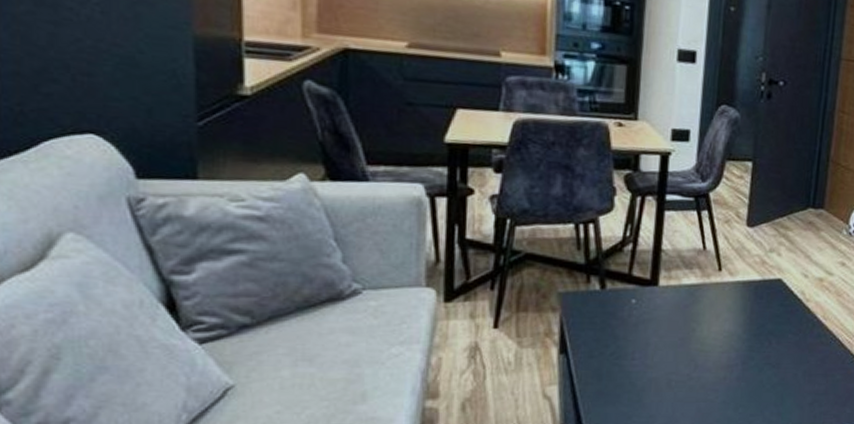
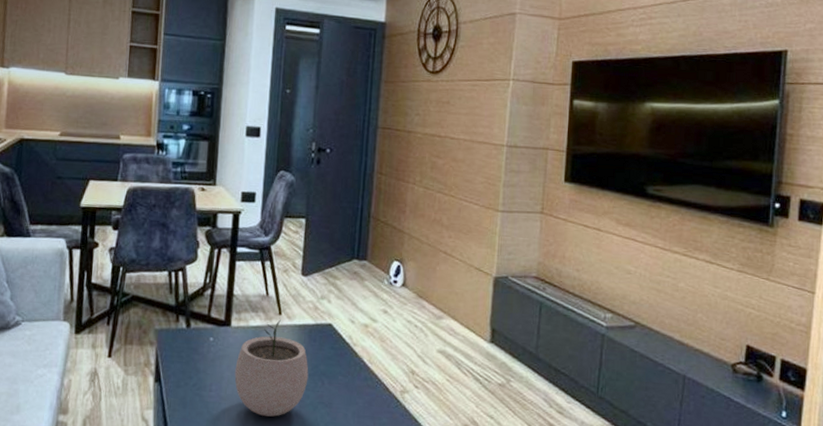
plant pot: none [663,276,754,382] -> present [234,319,309,417]

